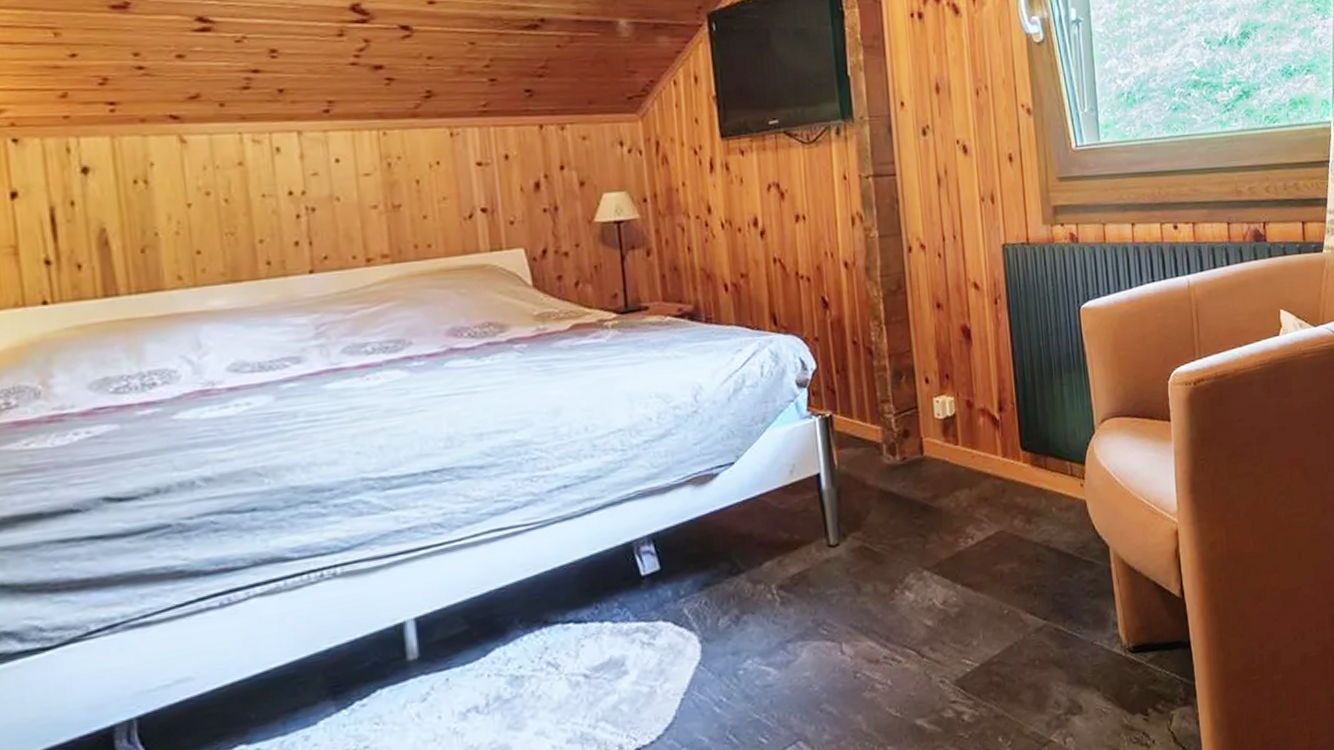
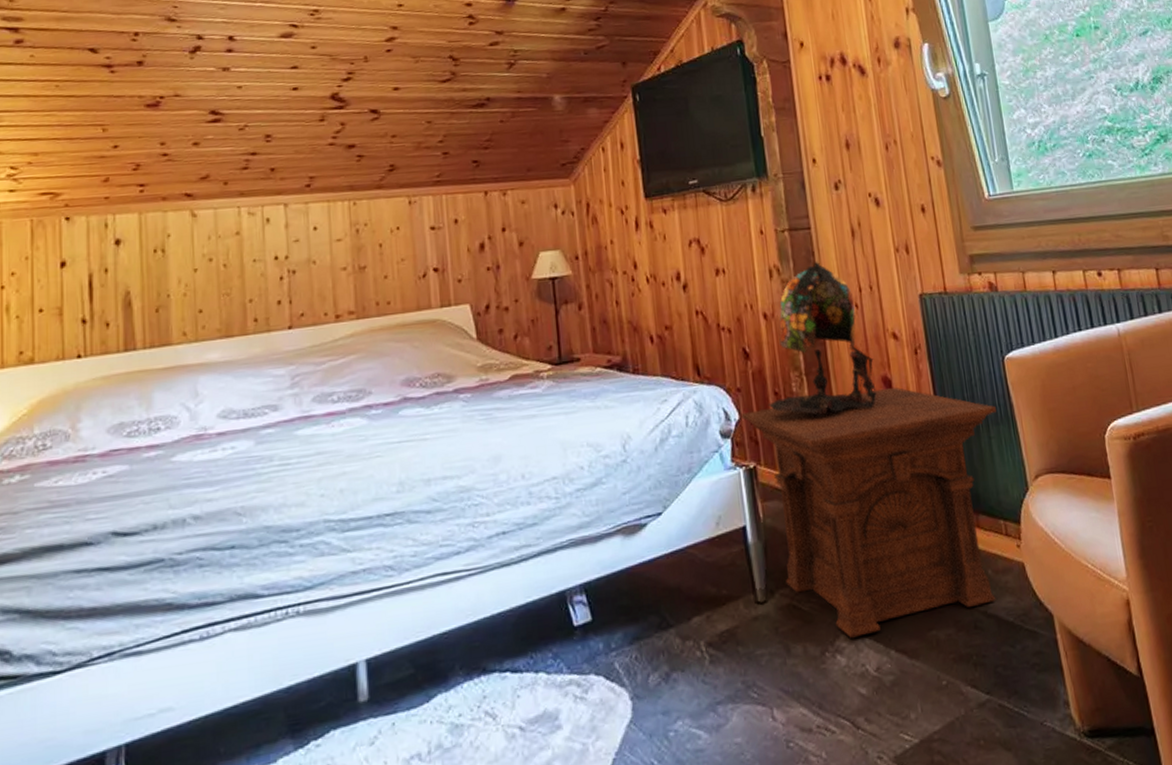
side table: none [817,336,1070,575] -> present [740,387,996,638]
table lamp: none [846,209,955,365] -> present [768,261,877,417]

